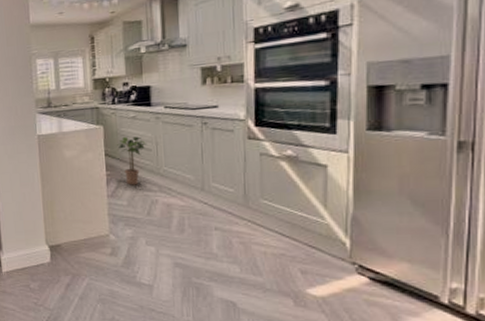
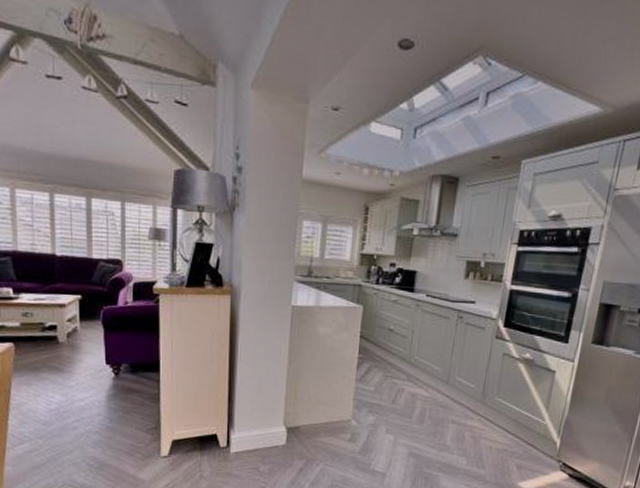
potted plant: present [116,136,148,185] -> none [373,319,404,372]

